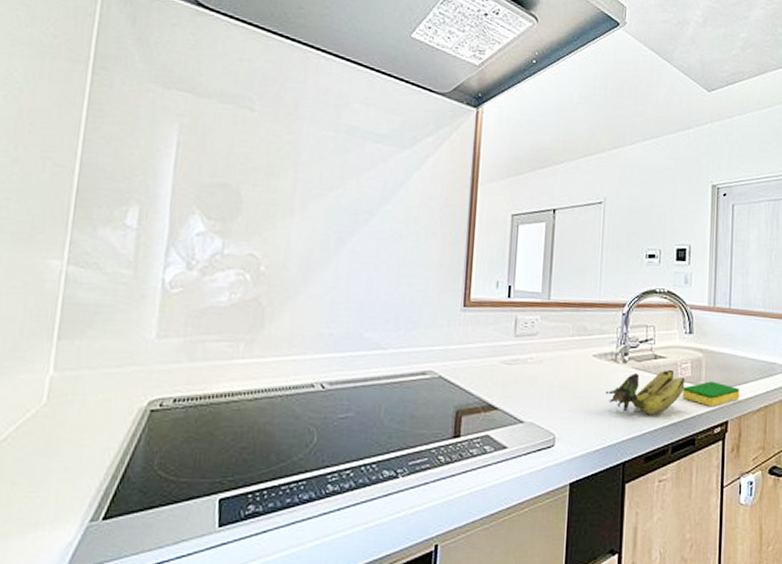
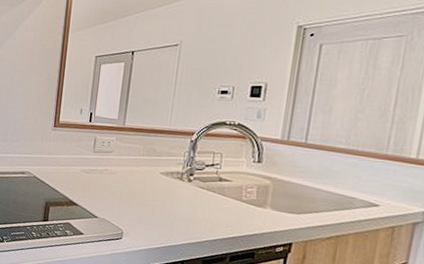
banana: present [605,369,685,415] -> none [169,191,250,228]
dish sponge: present [682,381,740,406] -> none [244,206,309,229]

